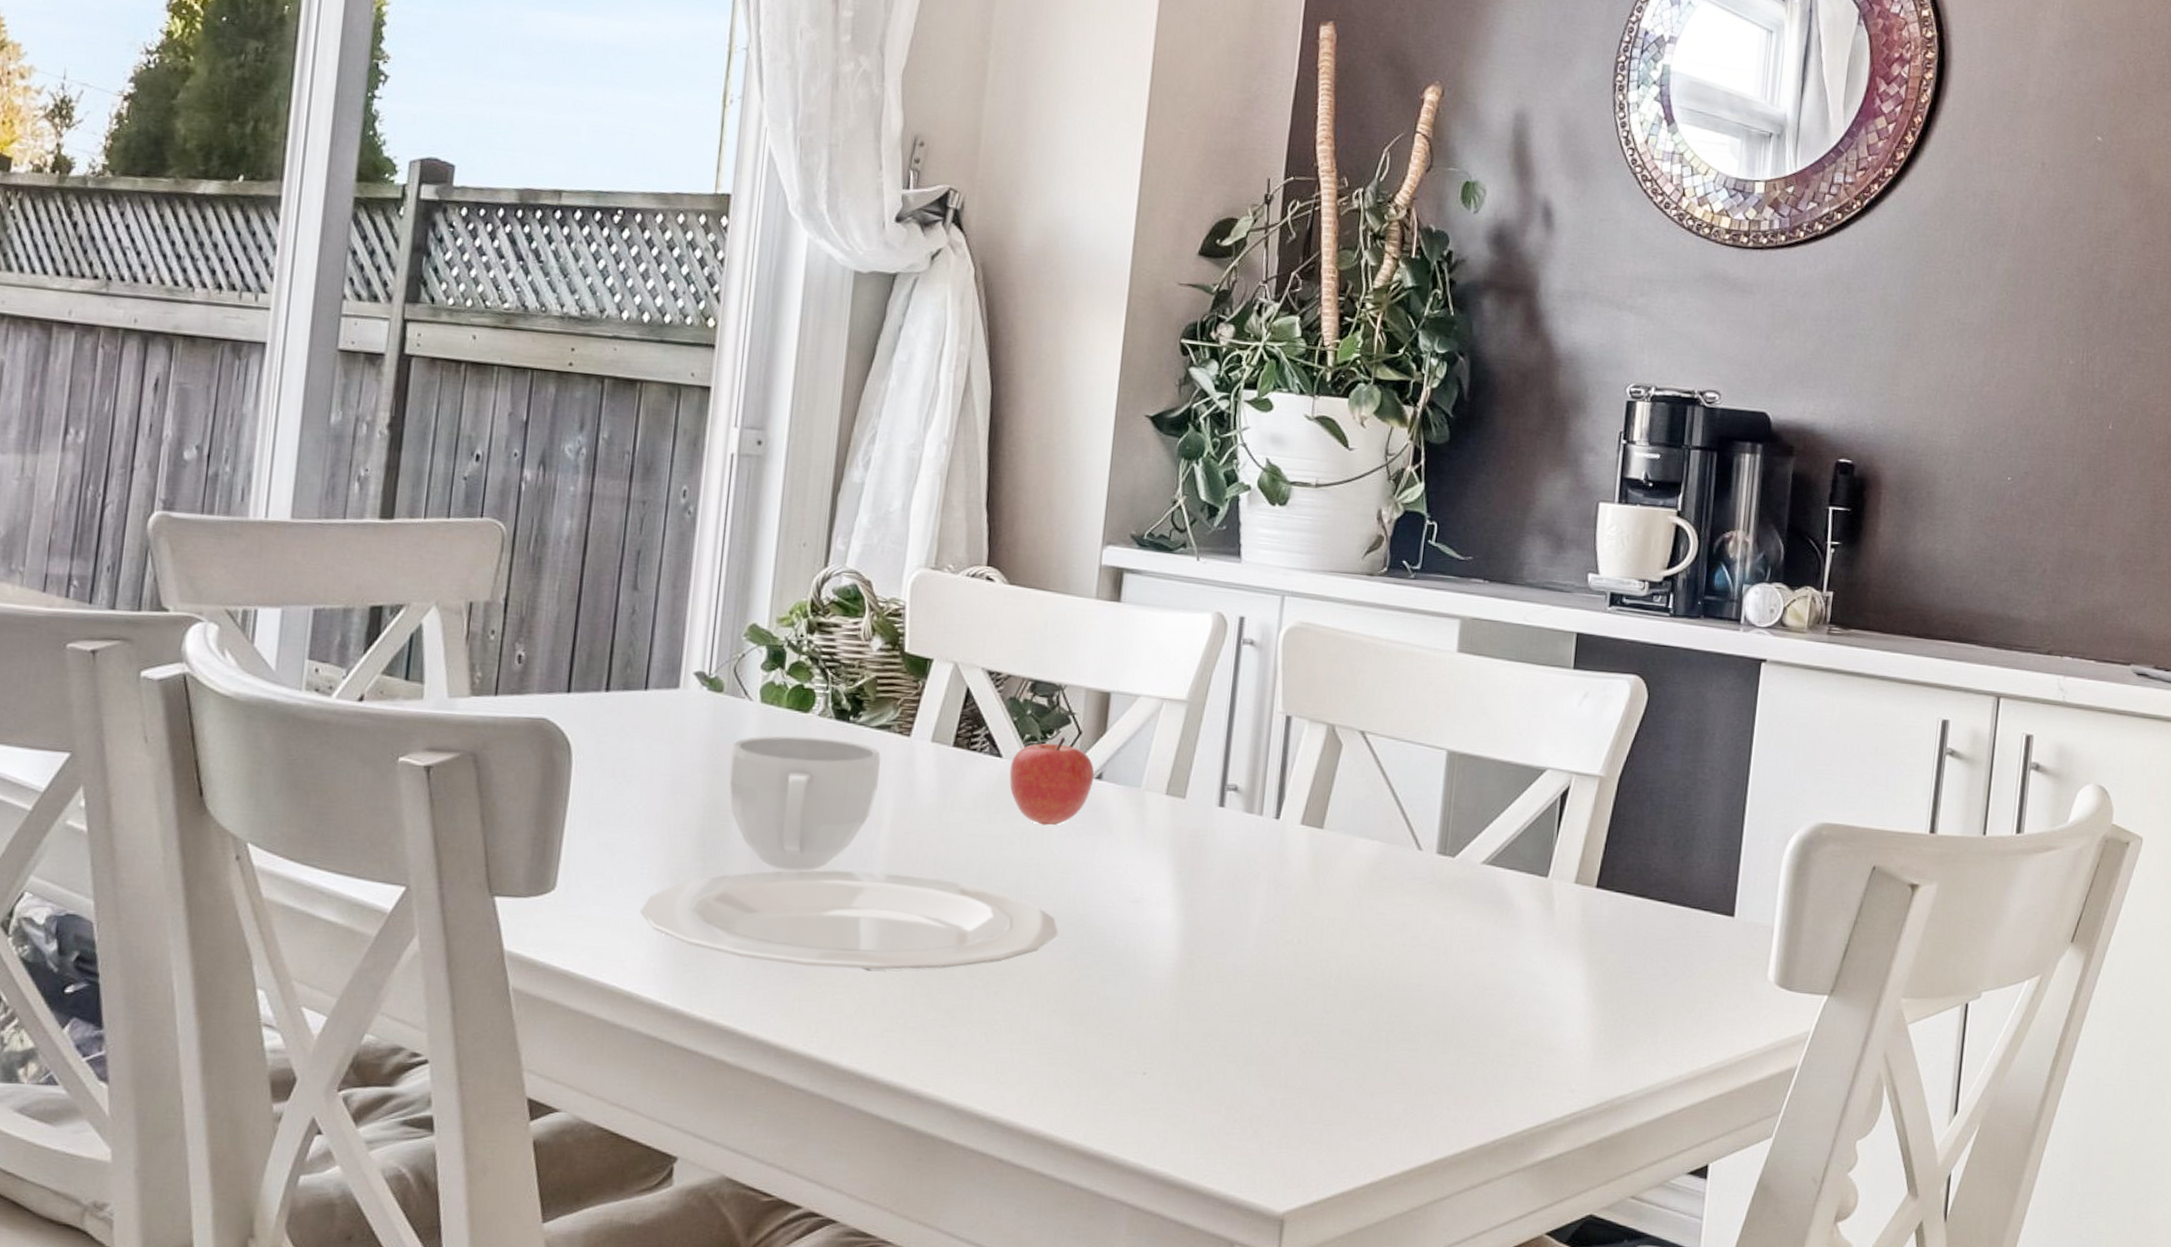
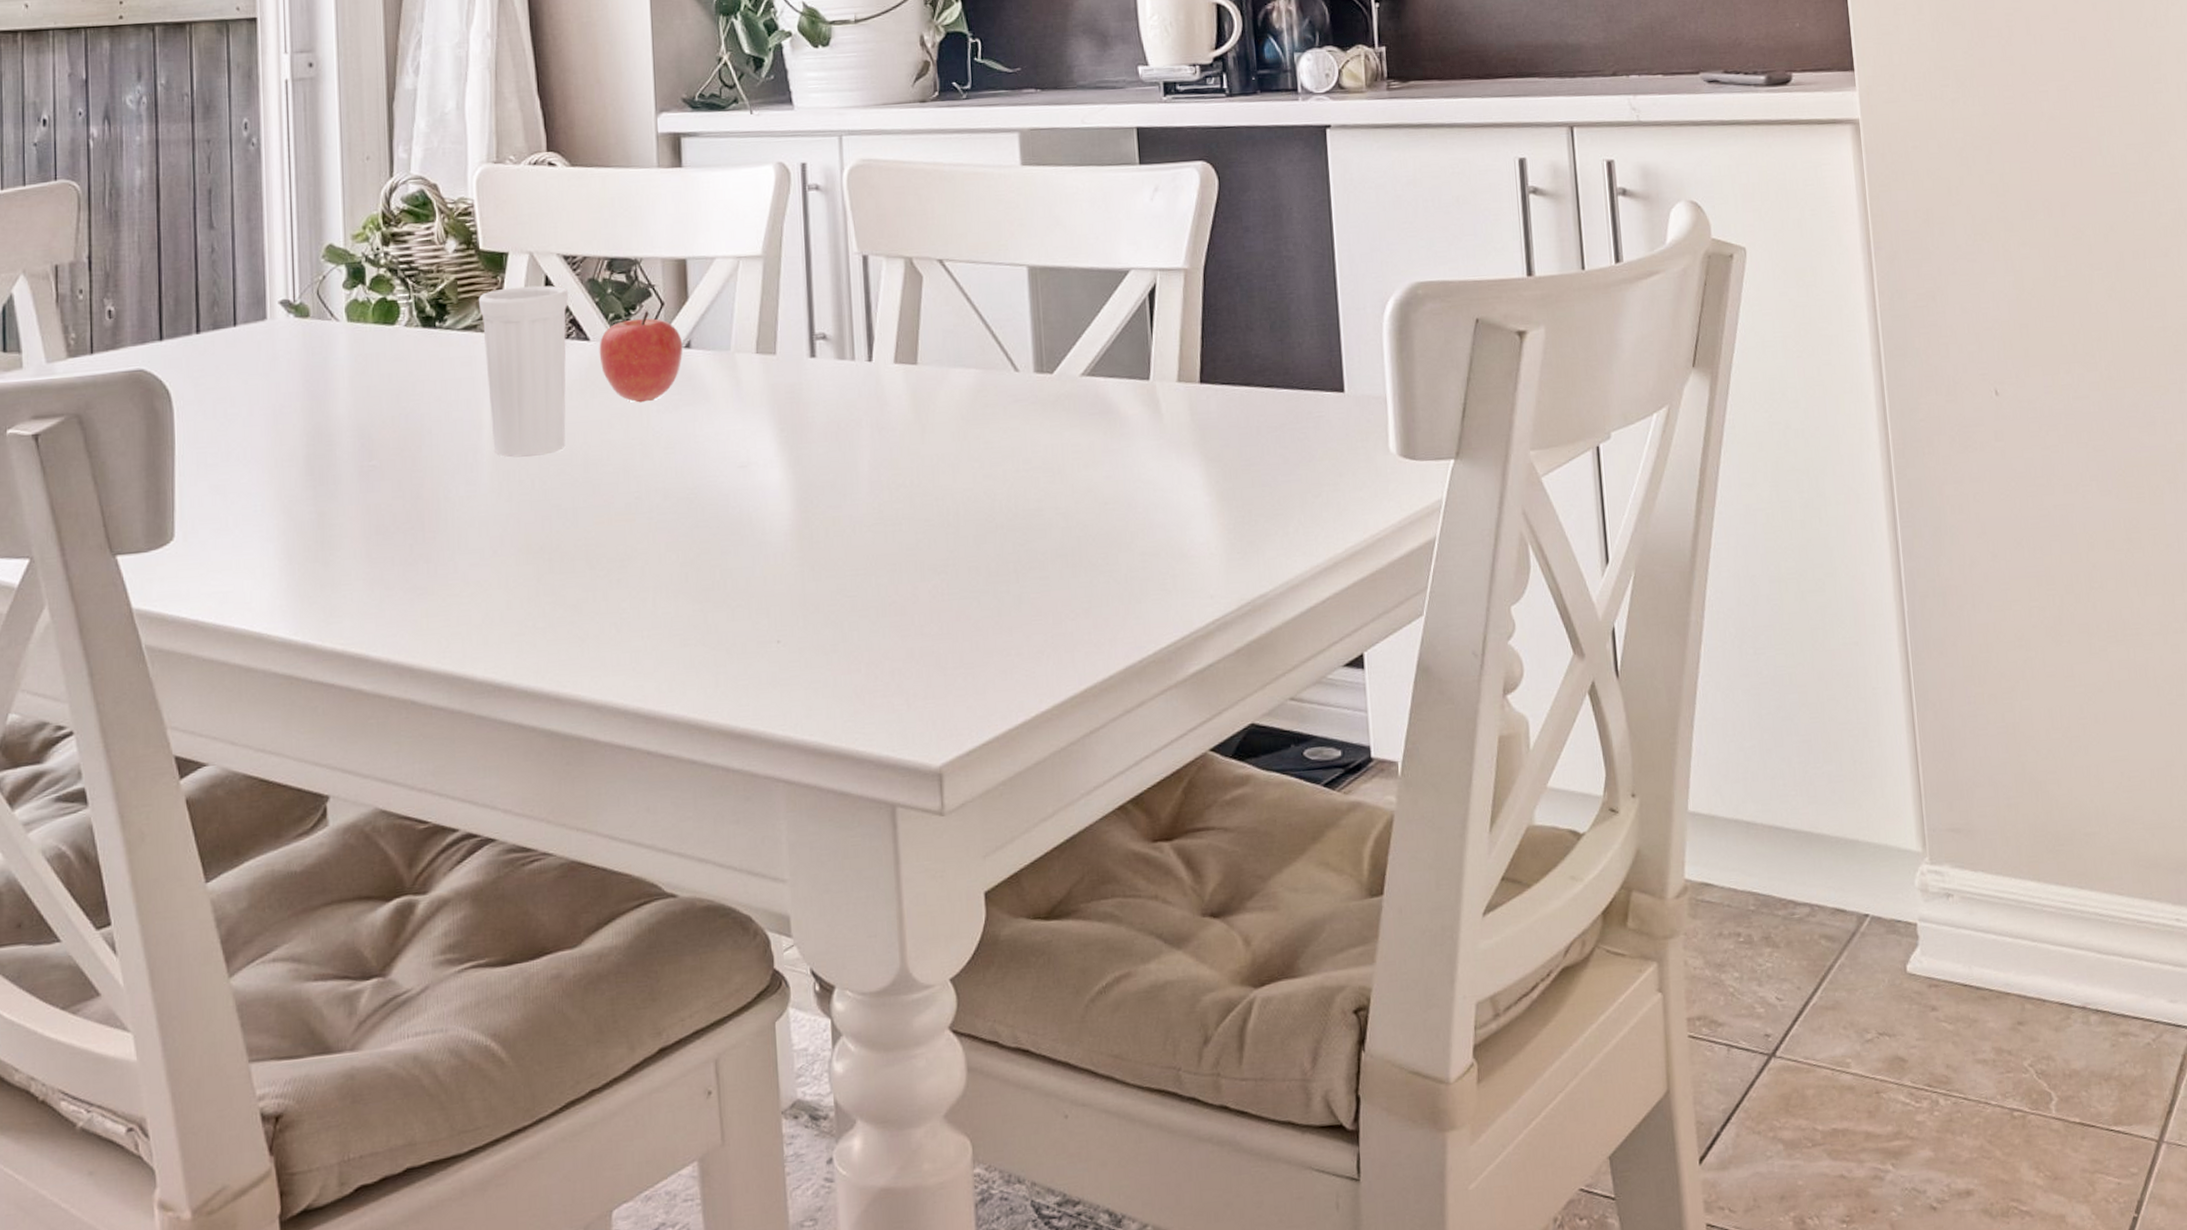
plate: present [640,870,1059,970] -> none [259,473,672,582]
cup: present [727,735,881,872] -> none [325,347,473,487]
cup: none [890,693,988,862] -> present [478,285,569,458]

